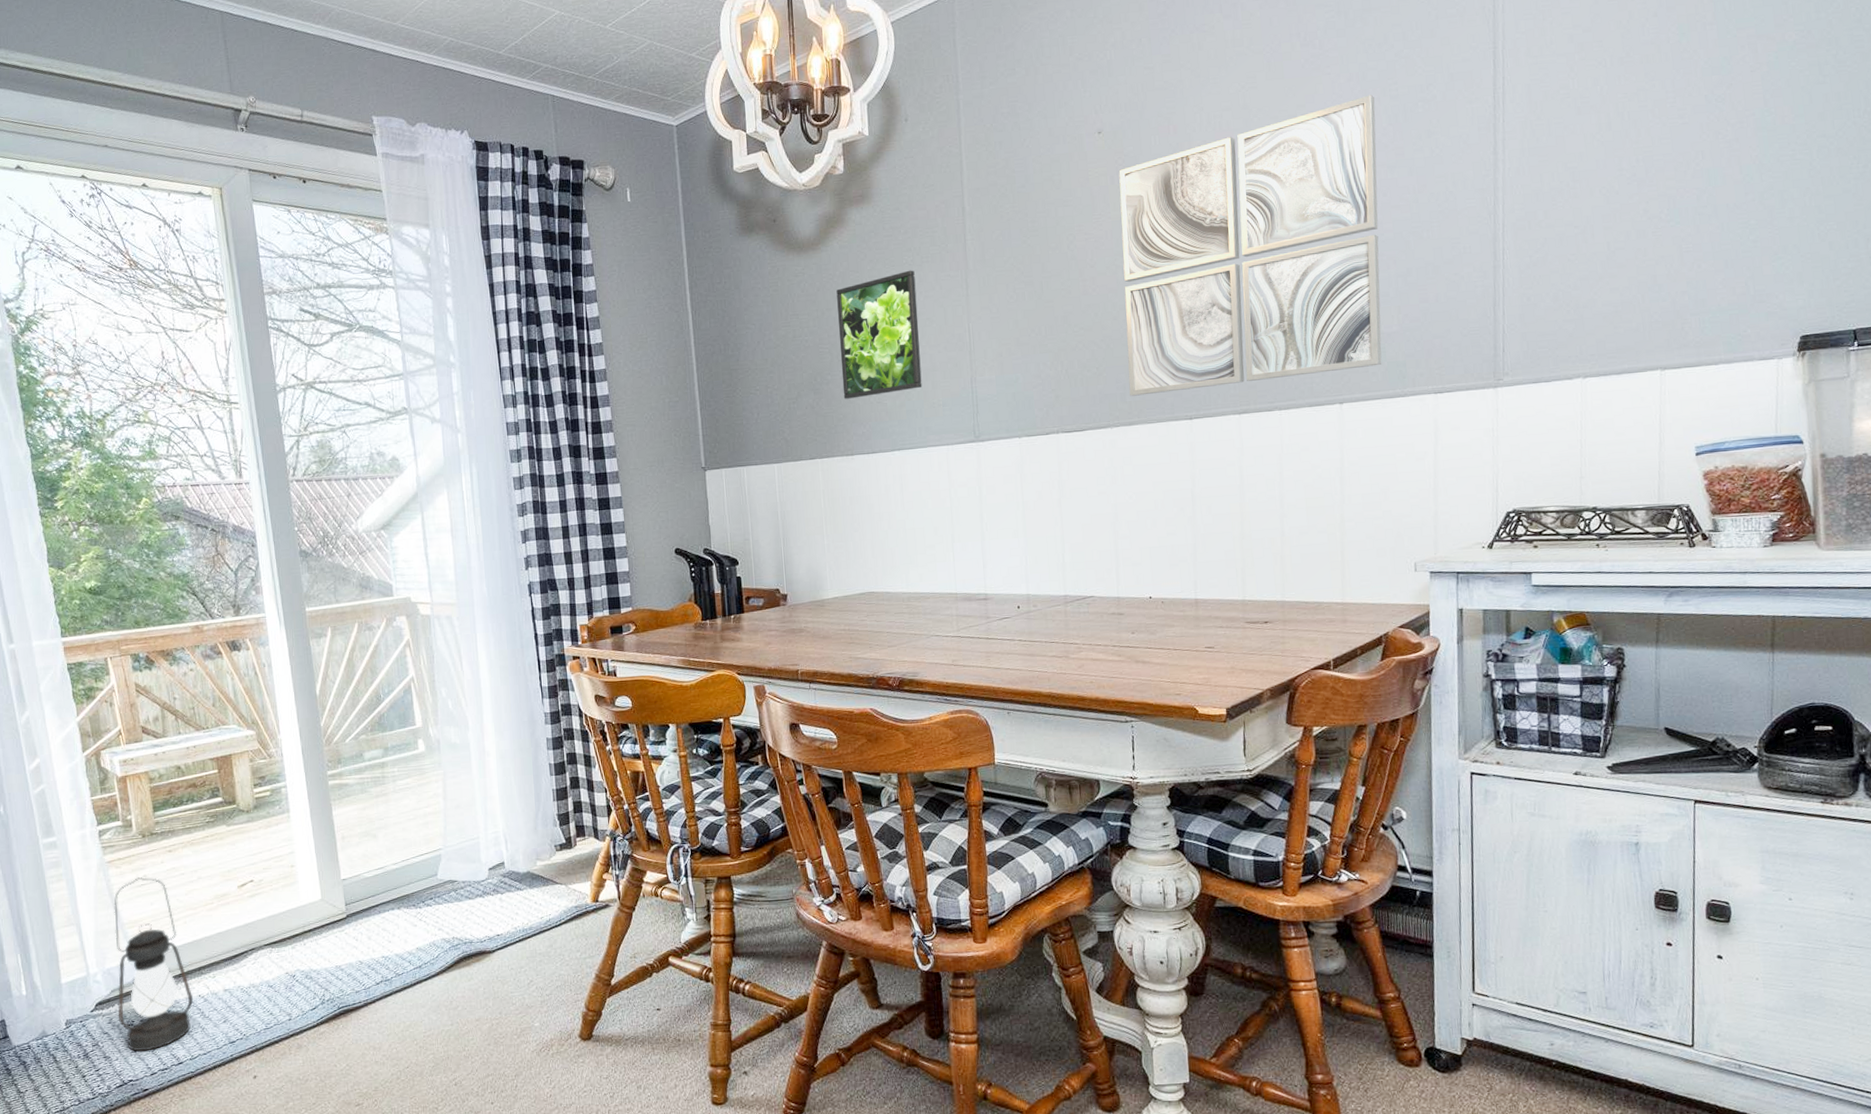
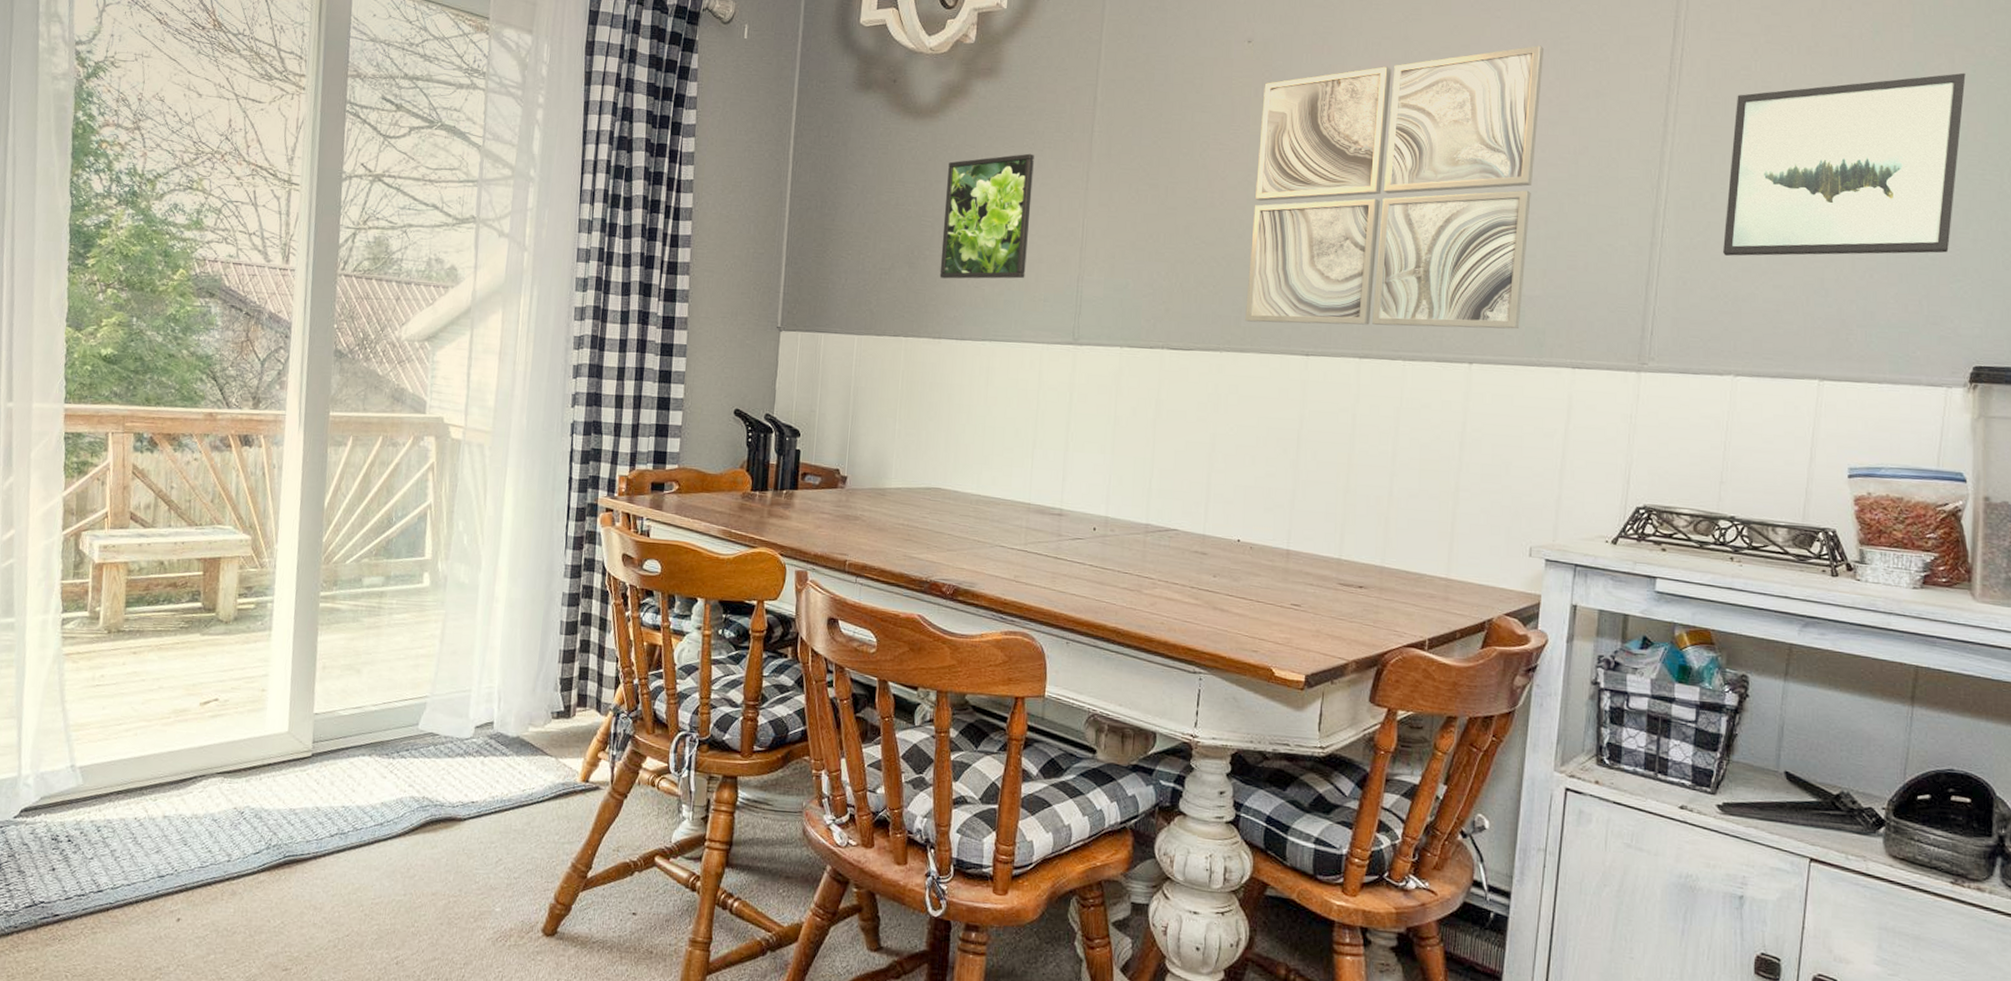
lantern: present [114,877,193,1052] -> none [42,676,128,872]
wall art: none [1558,60,1769,267] -> present [1723,72,1966,256]

